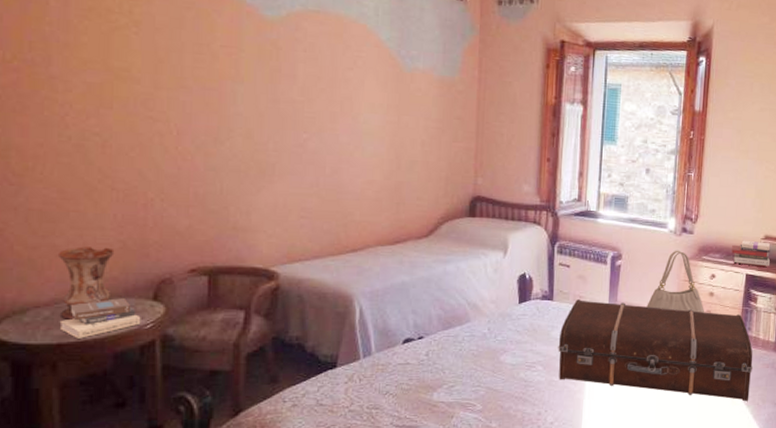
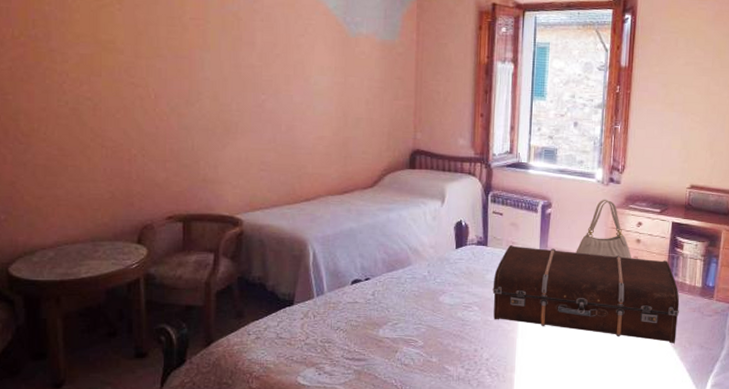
vase: present [57,246,115,320] -> none [59,197,105,260]
books: present [59,298,141,339] -> none [61,241,128,276]
books: present [732,240,771,268] -> none [658,189,697,216]

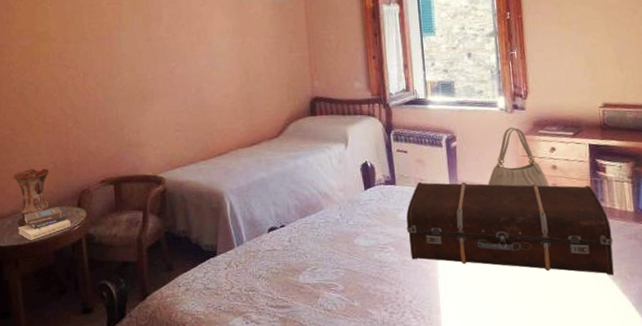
vase: none [59,197,105,260] -> present [13,168,49,226]
books: none [61,241,128,276] -> present [17,207,71,240]

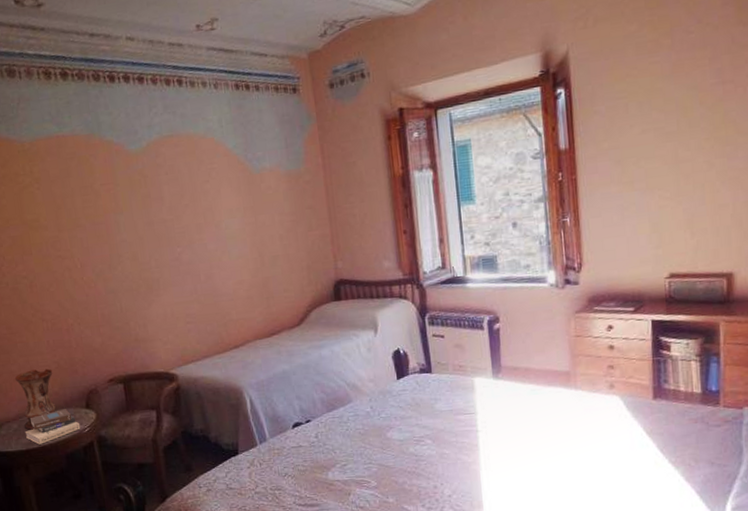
suitcase: present [406,182,615,276] -> none [444,366,677,463]
handbag: present [488,127,550,187] -> none [535,304,606,370]

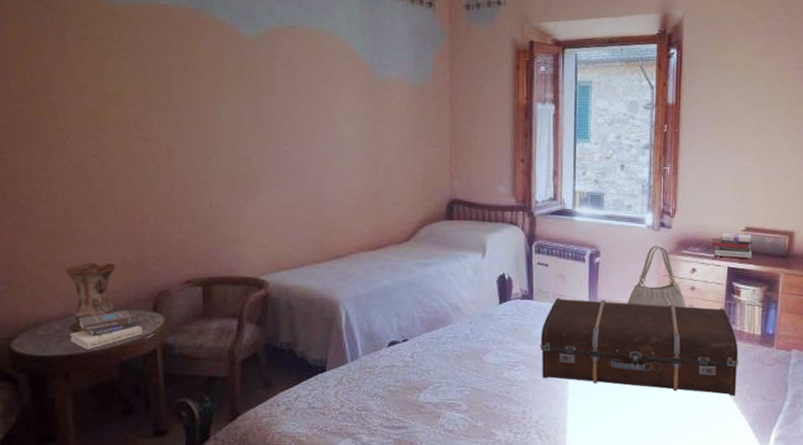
suitcase: none [444,366,677,463] -> present [540,298,739,397]
handbag: none [535,304,606,370] -> present [627,245,687,308]
books: none [629,281,682,311] -> present [712,232,753,260]

